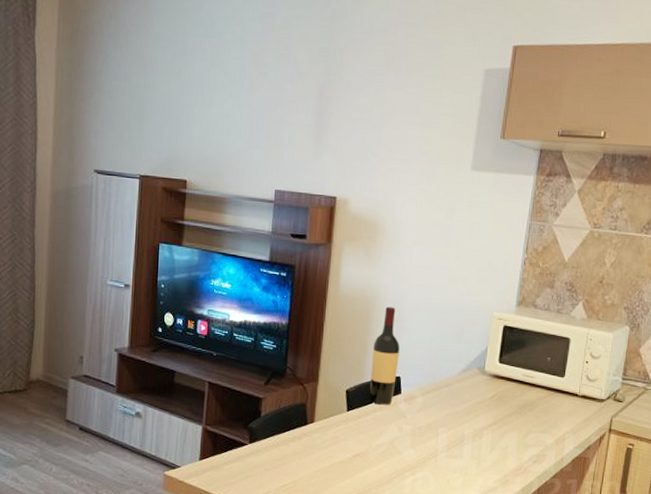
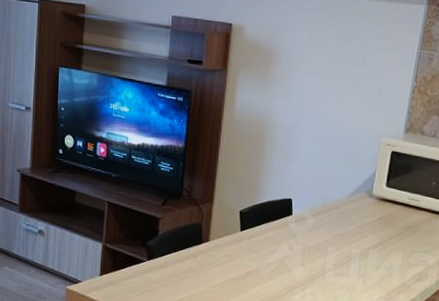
wine bottle: present [369,306,400,405] -> none [262,131,292,226]

